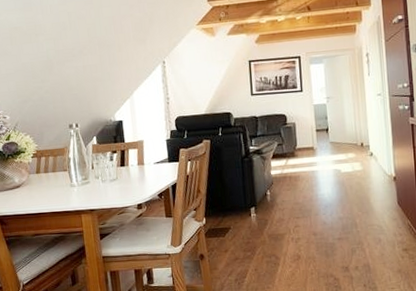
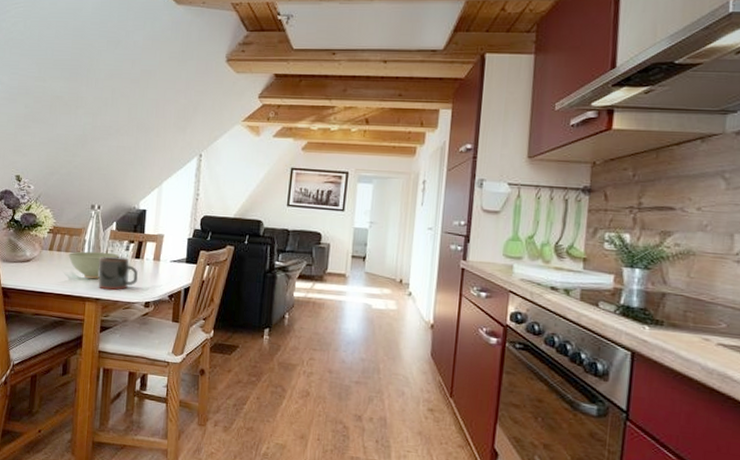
bowl: none [56,165,106,193] -> present [68,251,120,280]
mug: none [86,167,126,200] -> present [97,256,138,290]

